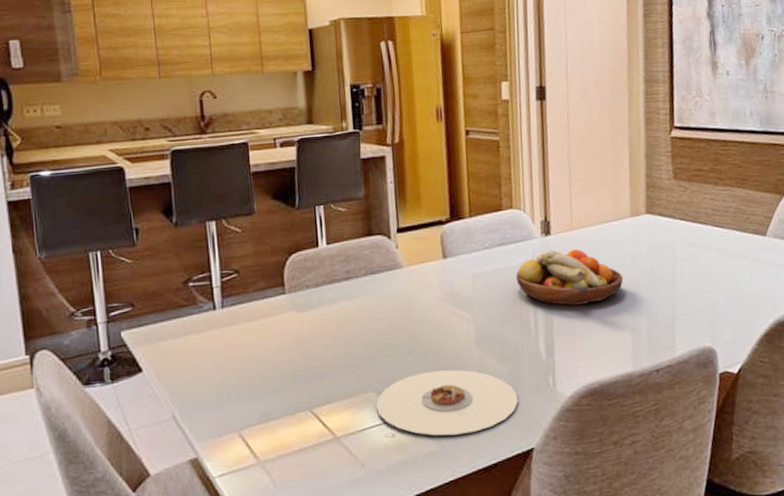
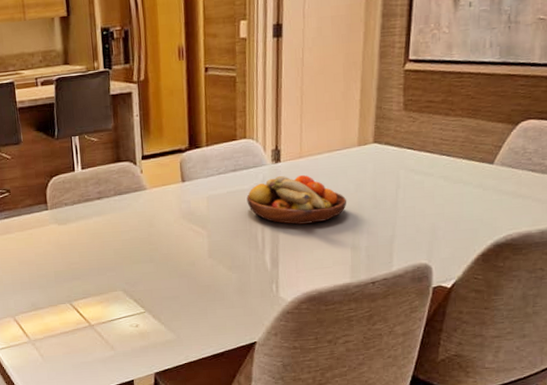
plate: present [376,369,518,436] -> none [123,275,244,328]

